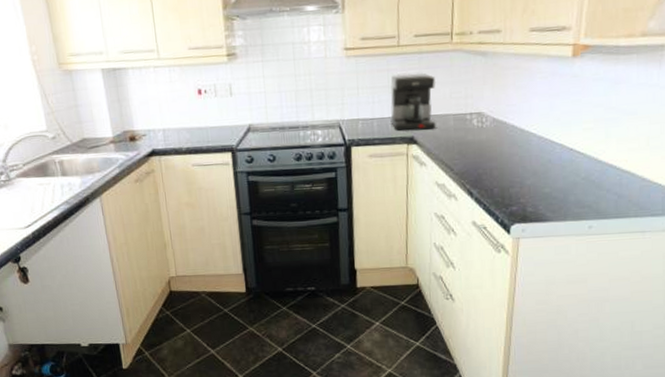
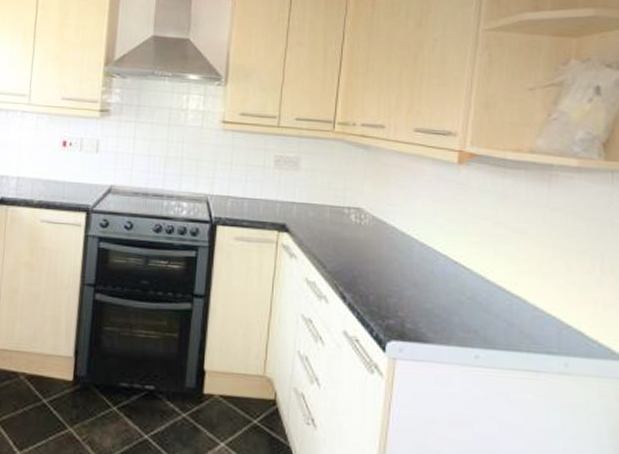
coffee maker: present [390,72,436,131] -> none [262,155,313,219]

